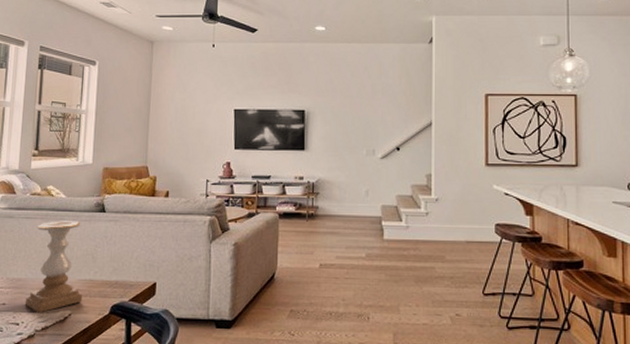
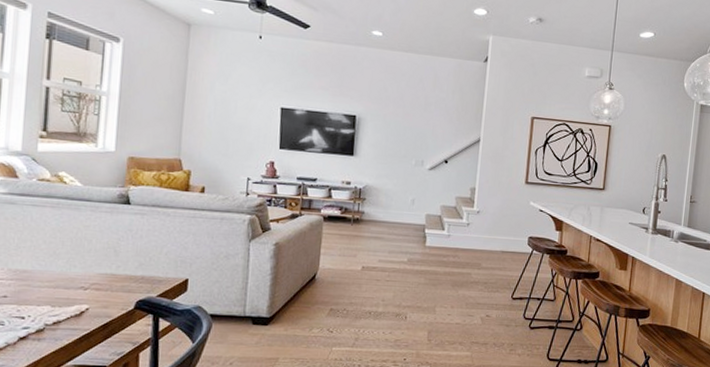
candle holder: present [26,221,83,313] -> none [33,210,103,307]

